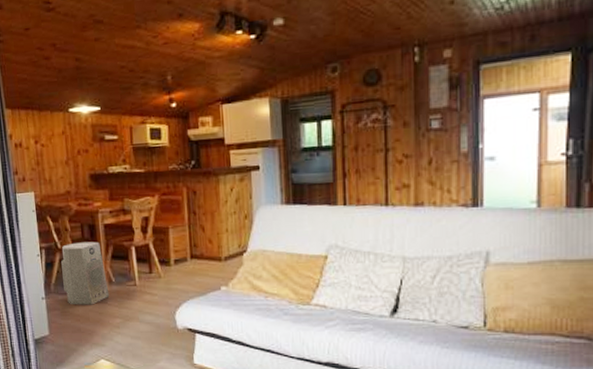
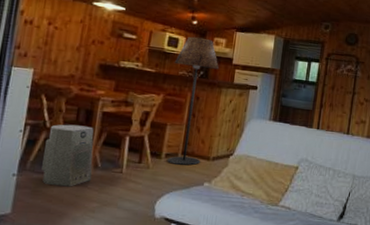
floor lamp: none [161,121,212,270] -> present [167,36,219,166]

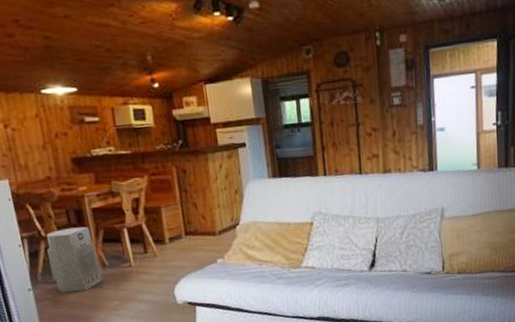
floor lamp: present [167,36,219,166] -> none [147,101,207,247]

